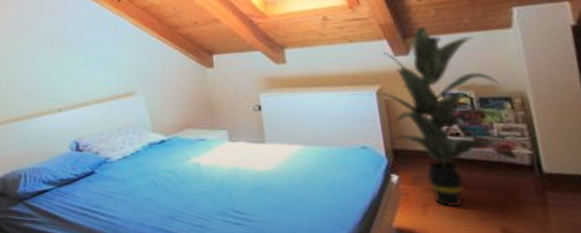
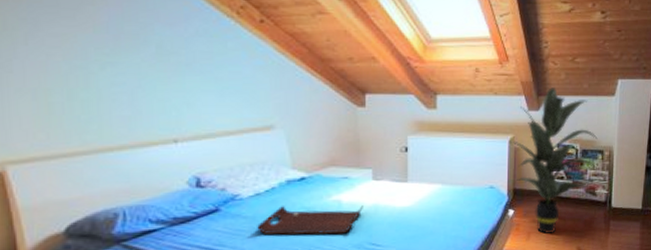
serving tray: none [126,168,223,200] -> present [257,205,363,235]

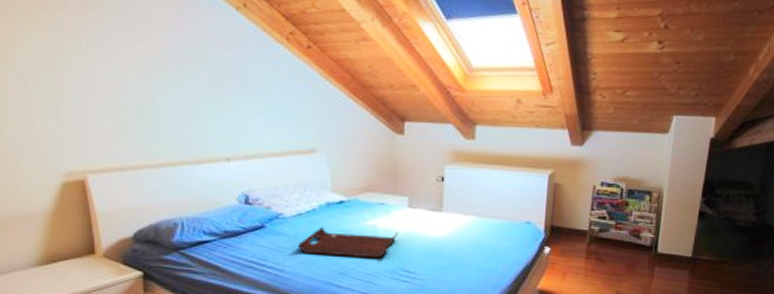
indoor plant: present [511,87,598,234] -> none [550,122,646,275]

